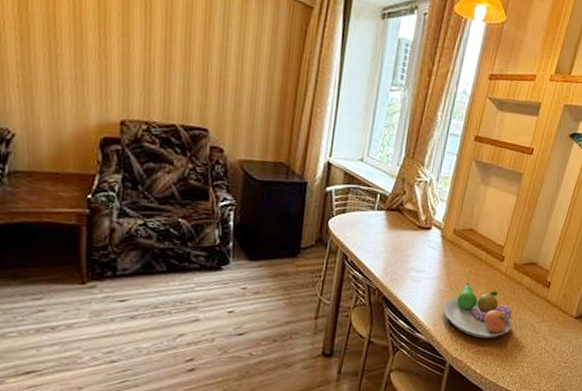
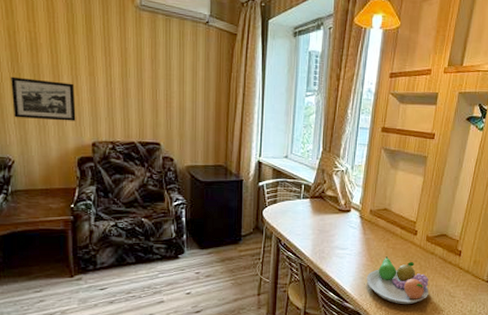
picture frame: none [16,26,102,92] -> present [11,76,76,121]

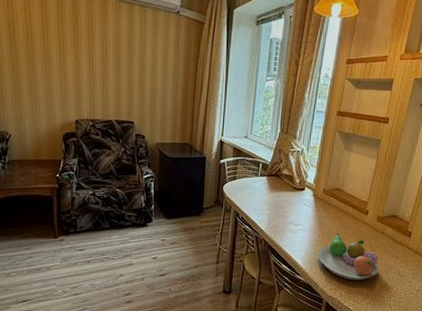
picture frame: present [11,76,76,121] -> none [10,61,63,101]

